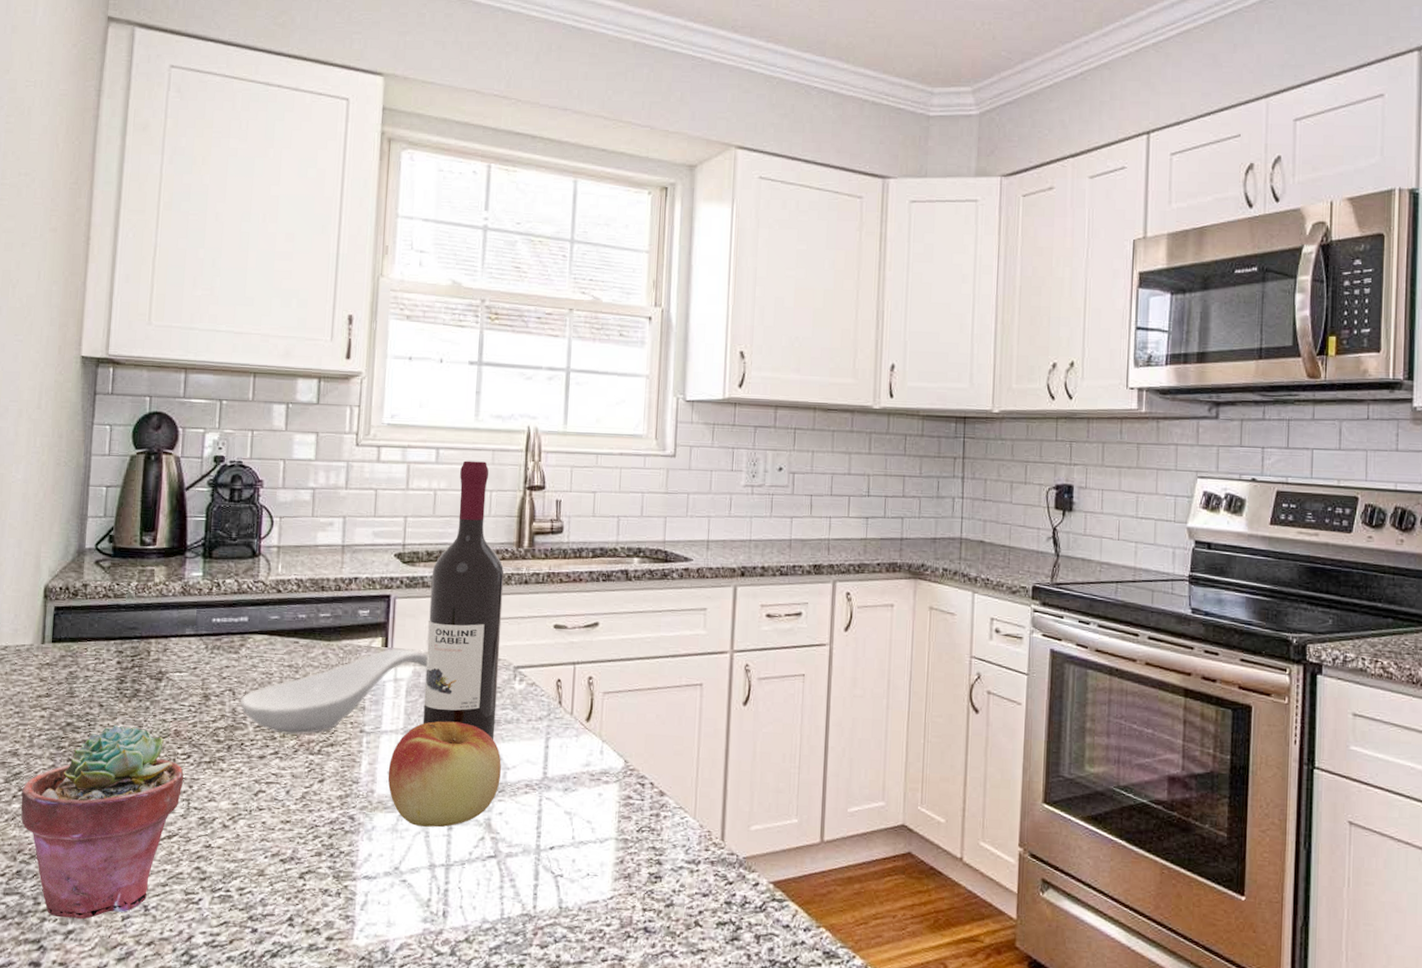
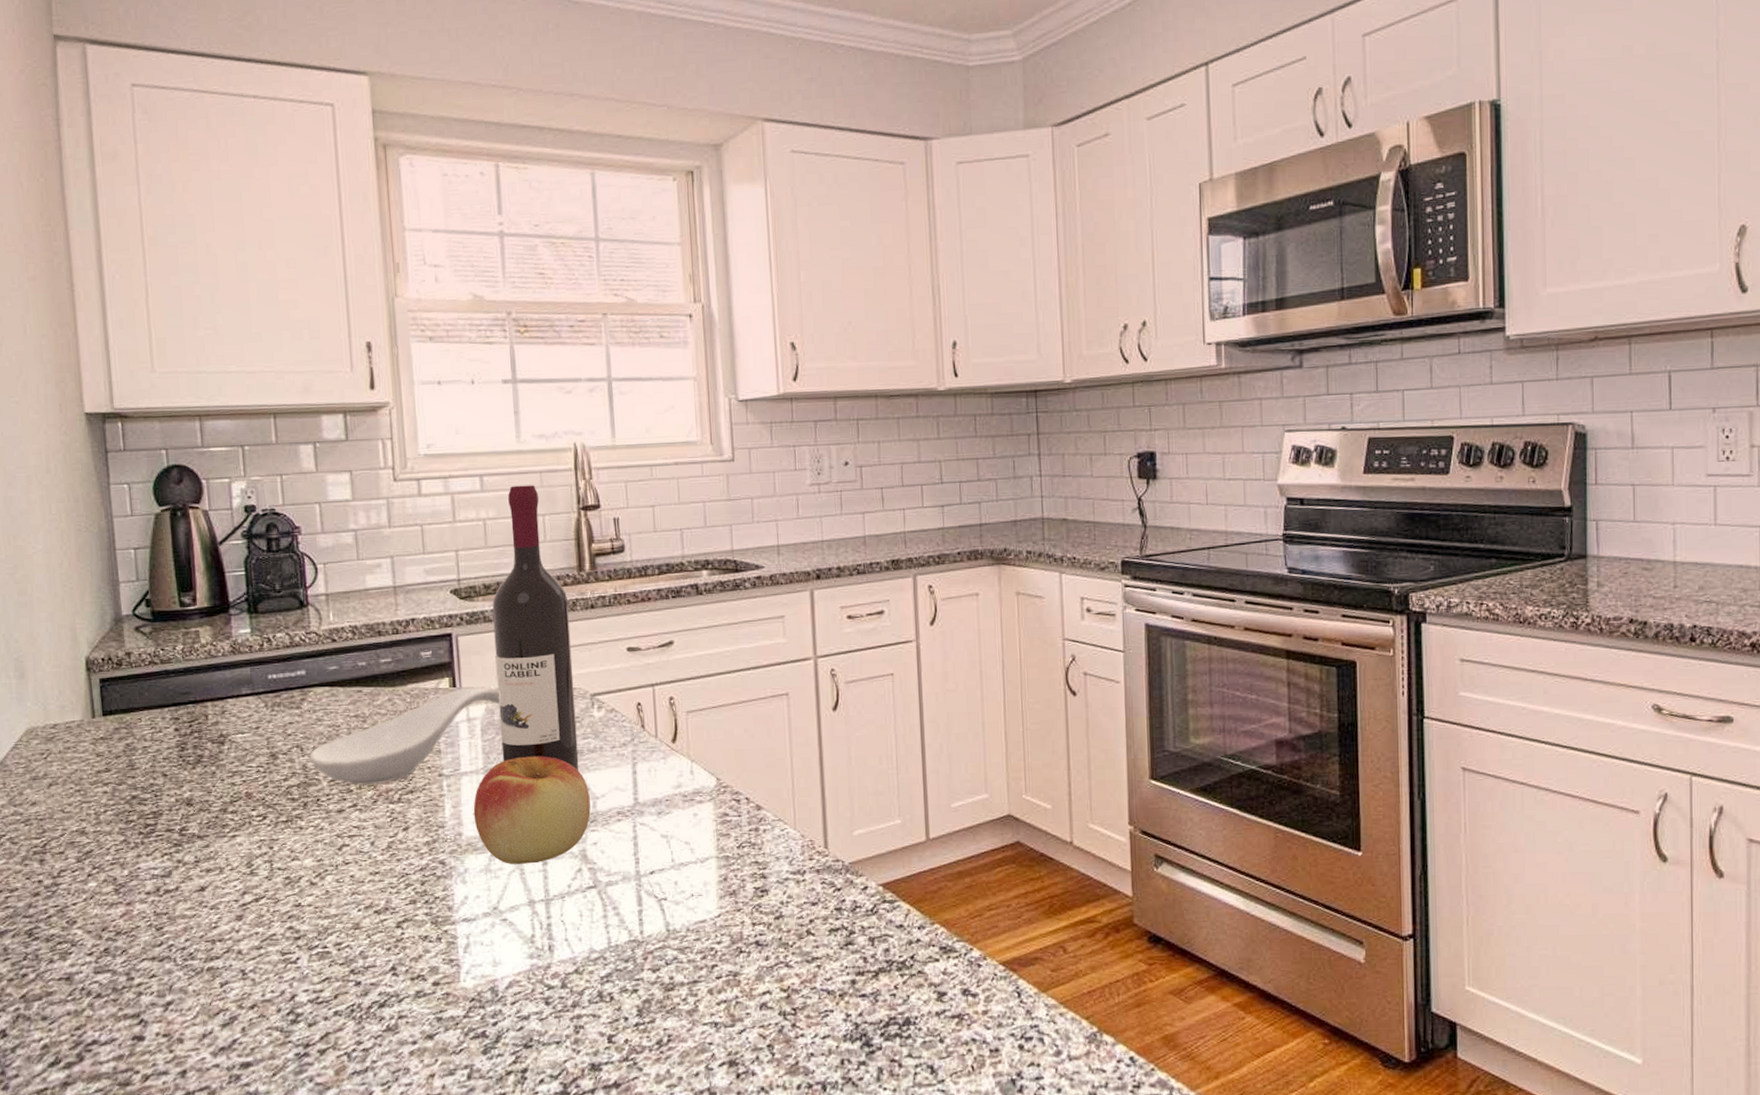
potted succulent: present [21,724,184,920] -> none [96,793,263,990]

